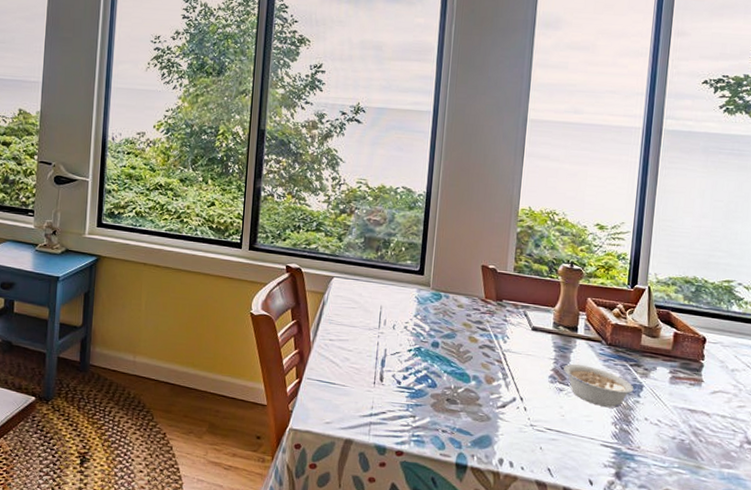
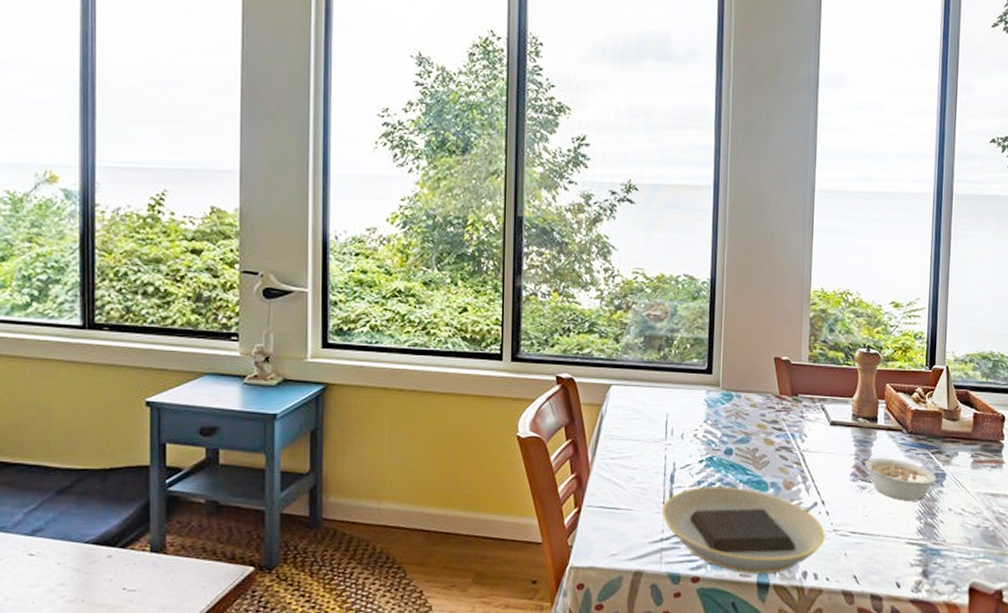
plate: none [372,372,523,458] -> present [661,485,826,575]

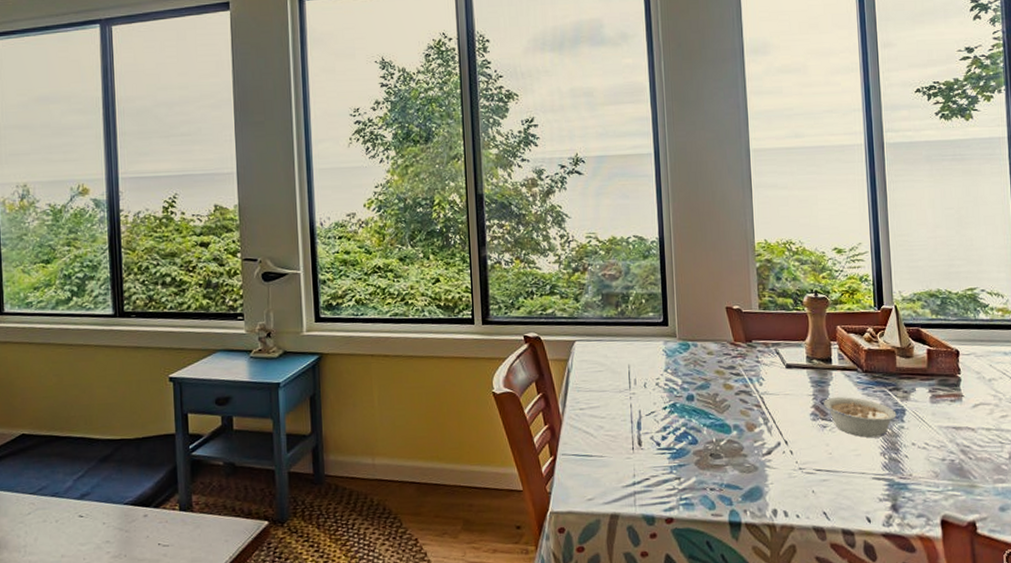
plate: present [661,485,826,575] -> none [631,430,792,514]

